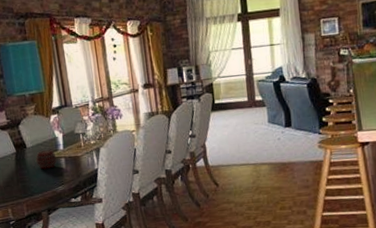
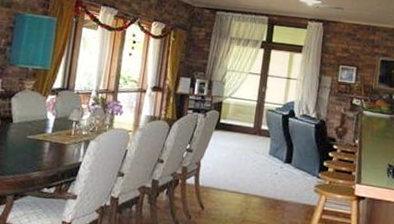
decorative ball: present [35,149,57,170] -> none [17,129,42,151]

